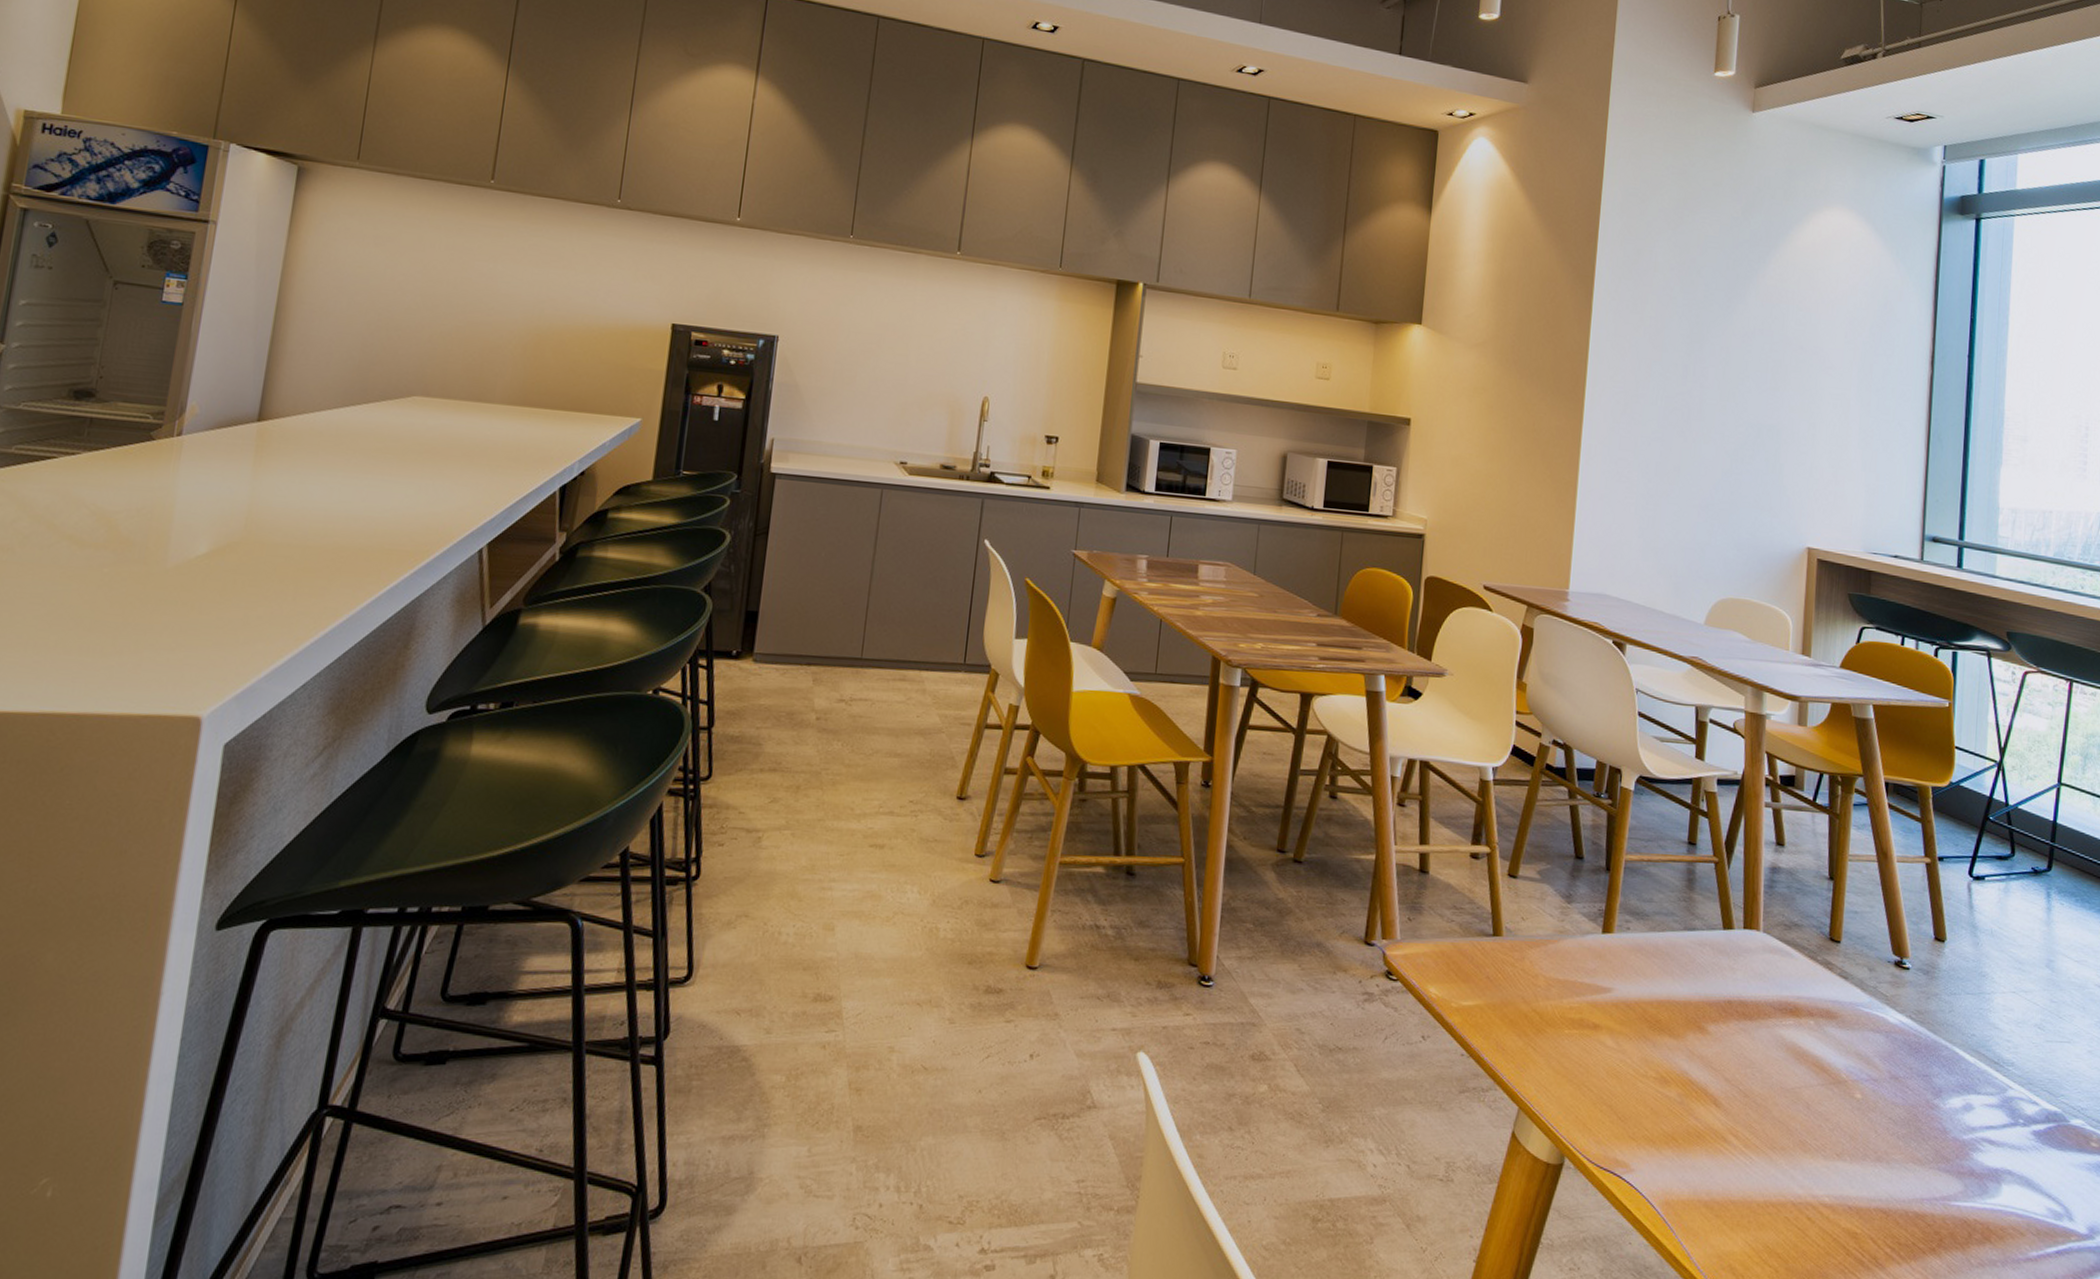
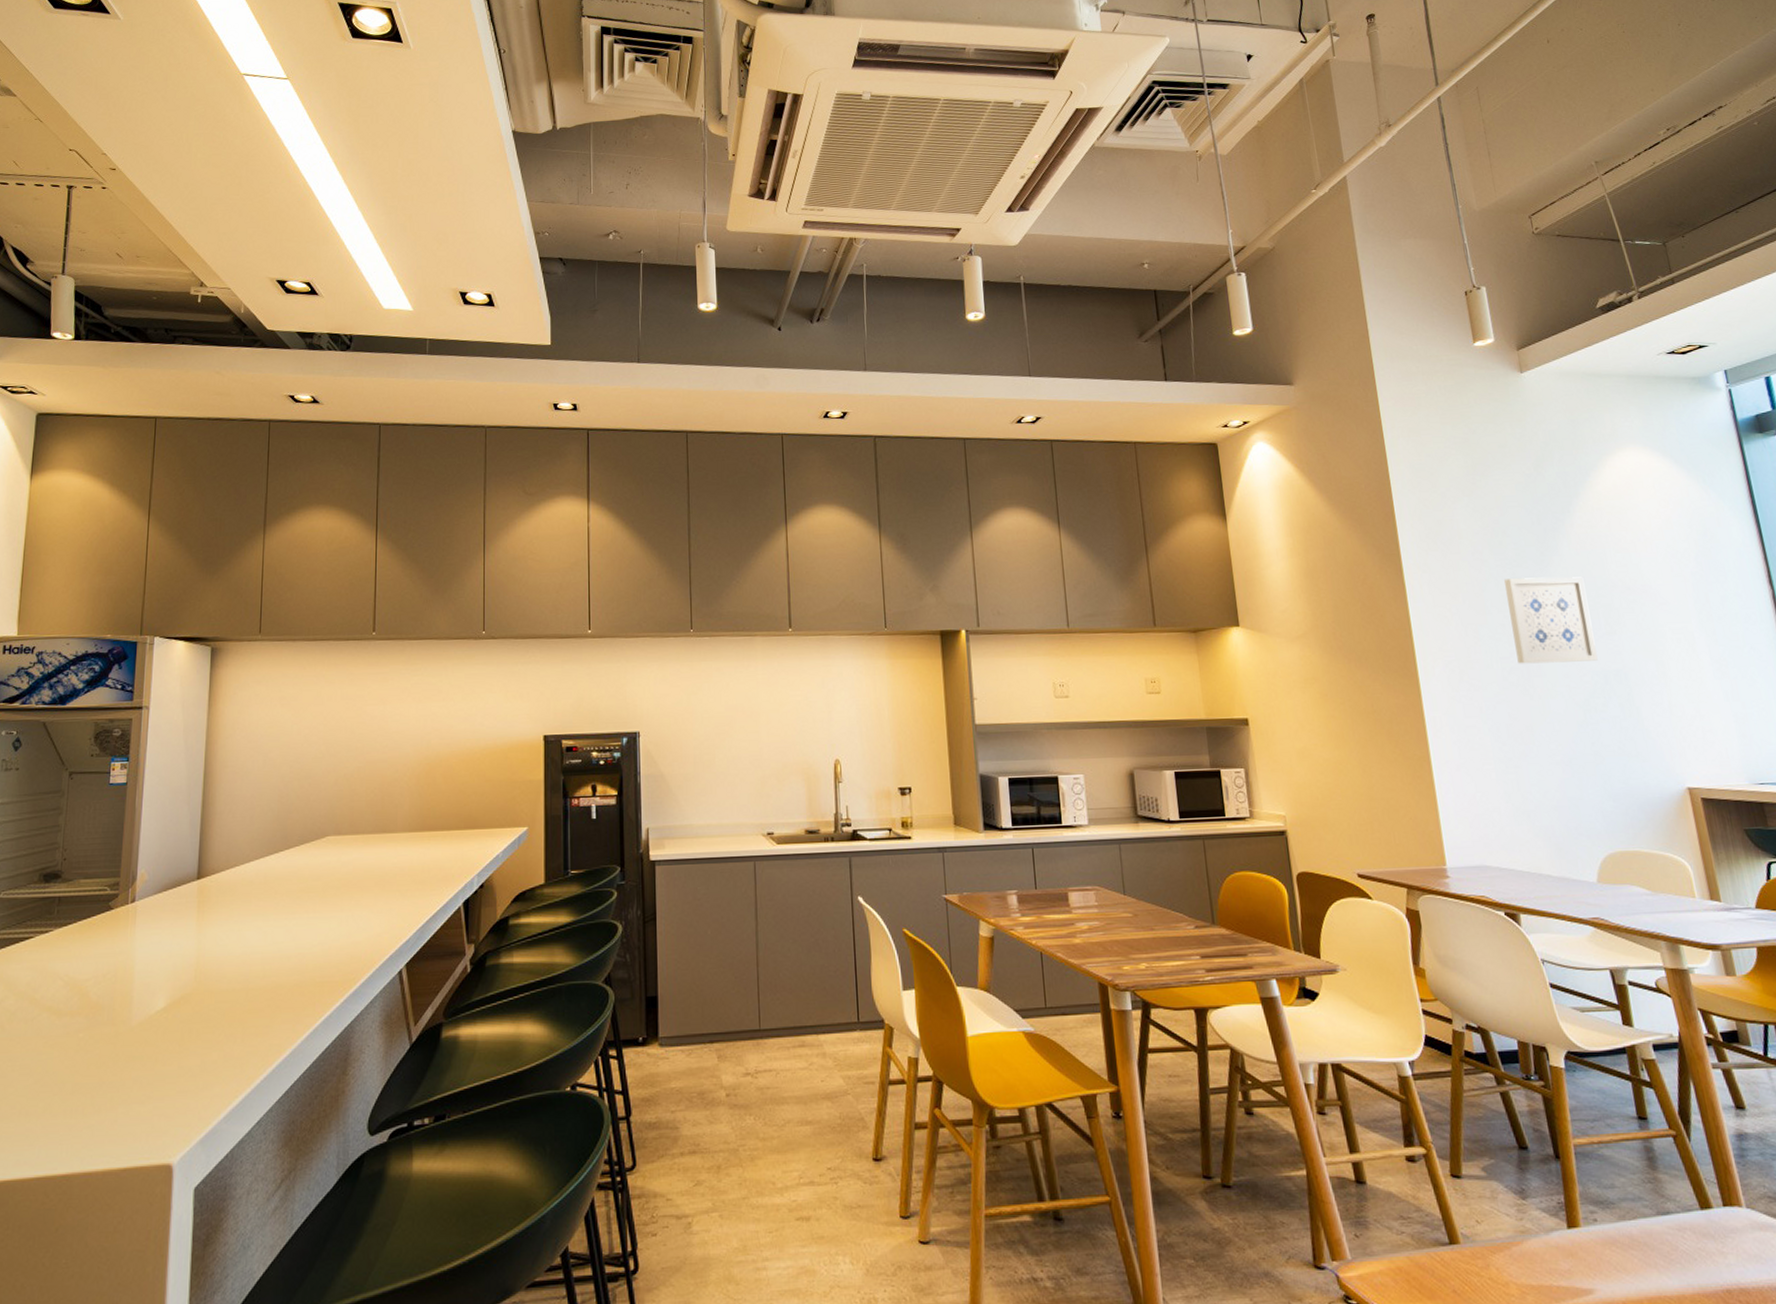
wall art: none [1681,319,1762,414] -> present [1504,577,1598,664]

